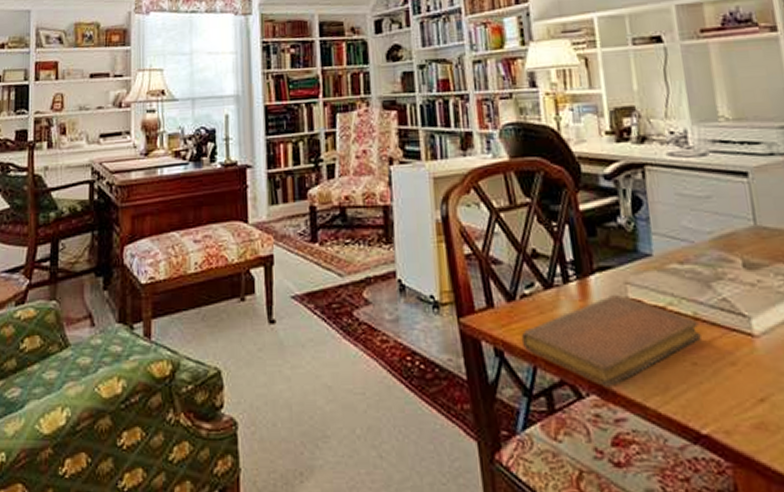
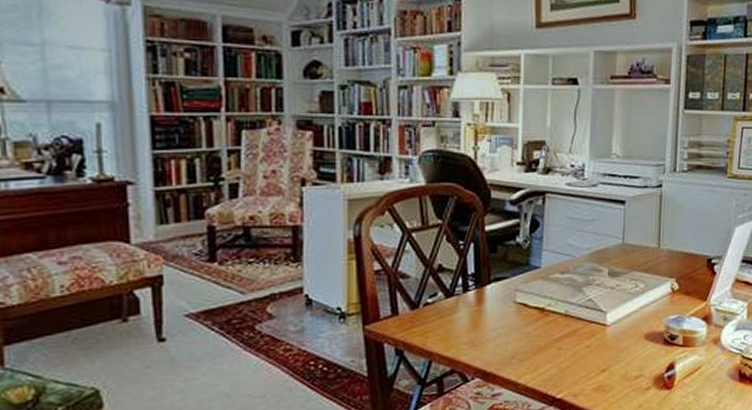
notebook: present [521,294,701,386] -> none [421,299,568,371]

